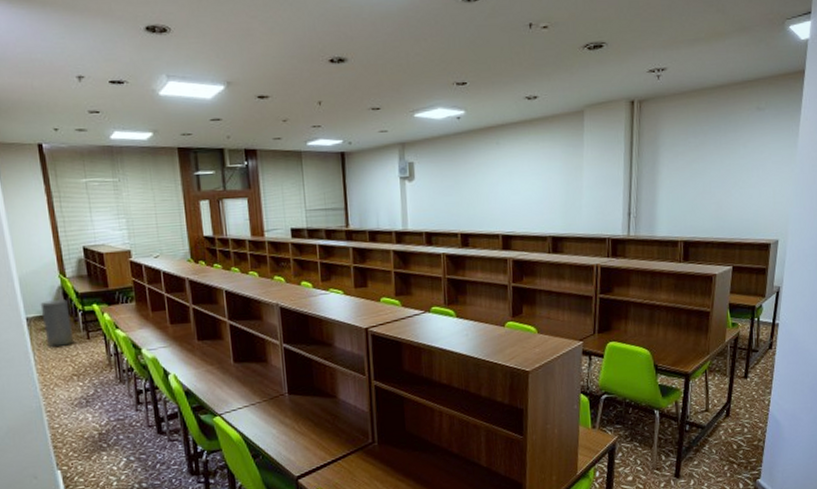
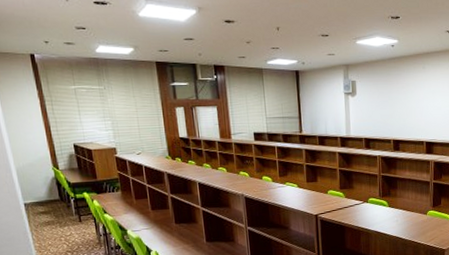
pedal bin: present [40,298,73,348] -> none [36,187,67,229]

